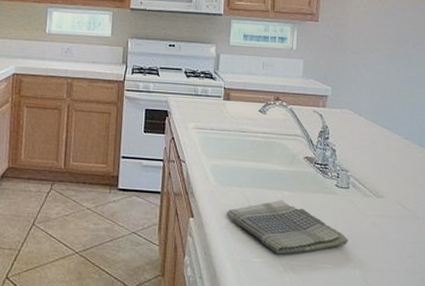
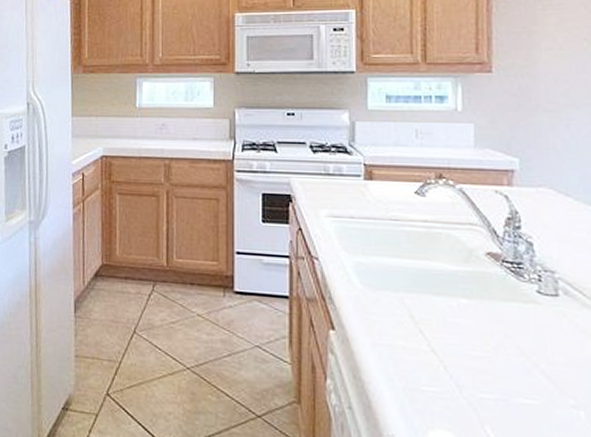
dish towel: present [226,200,348,255] -> none [379,309,564,383]

